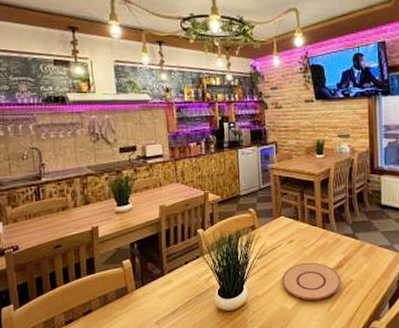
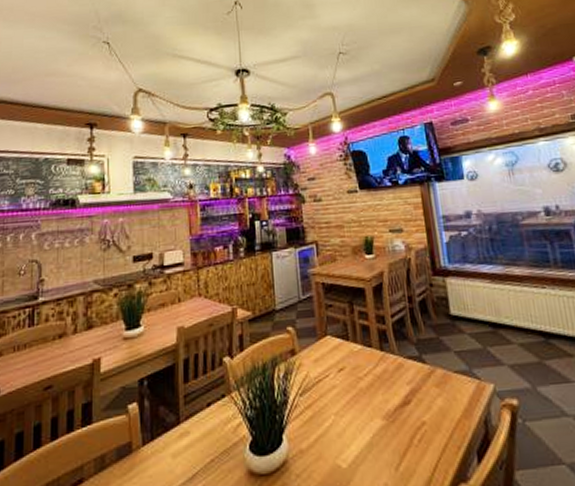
plate: present [282,262,342,301] -> none [332,398,411,455]

